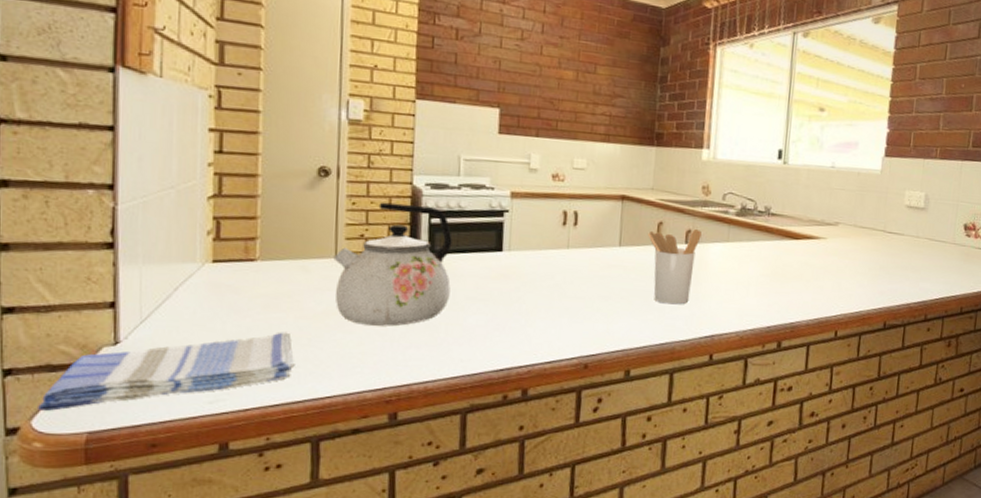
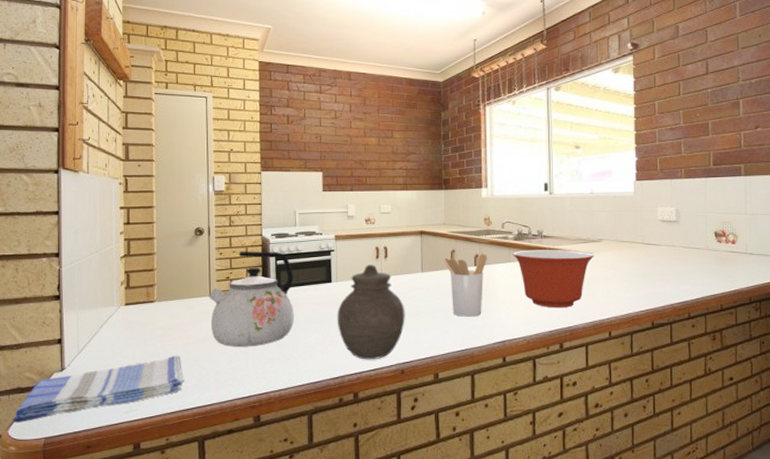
jar: none [506,232,595,350] -> present [337,265,405,360]
mixing bowl: none [733,229,827,300] -> present [513,250,594,307]

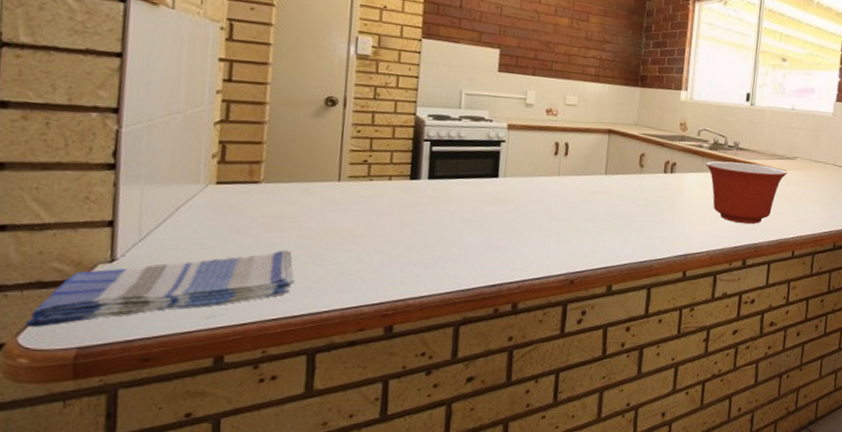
kettle: present [208,251,294,347] -> none [337,130,452,246]
jar: present [337,265,405,360] -> none [500,161,582,268]
utensil holder: present [444,253,487,317] -> none [631,160,679,227]

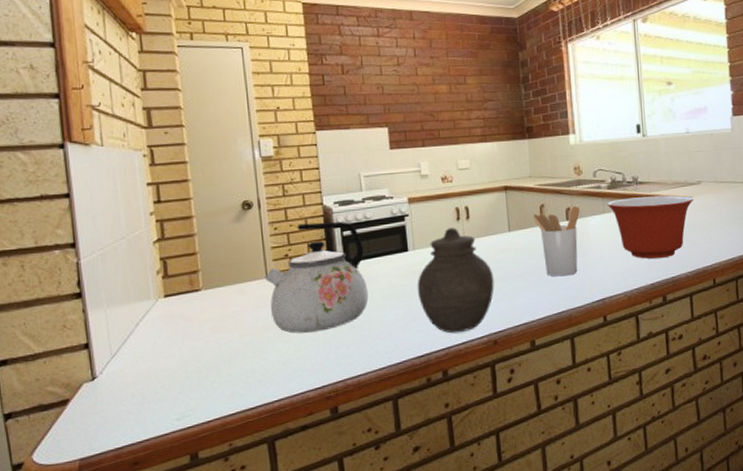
dish towel: present [24,250,294,328] -> none [35,349,245,447]
kettle: none [337,130,452,246] -> present [265,222,369,333]
jar: none [500,161,582,268] -> present [417,228,494,334]
utensil holder: none [631,160,679,227] -> present [533,205,580,277]

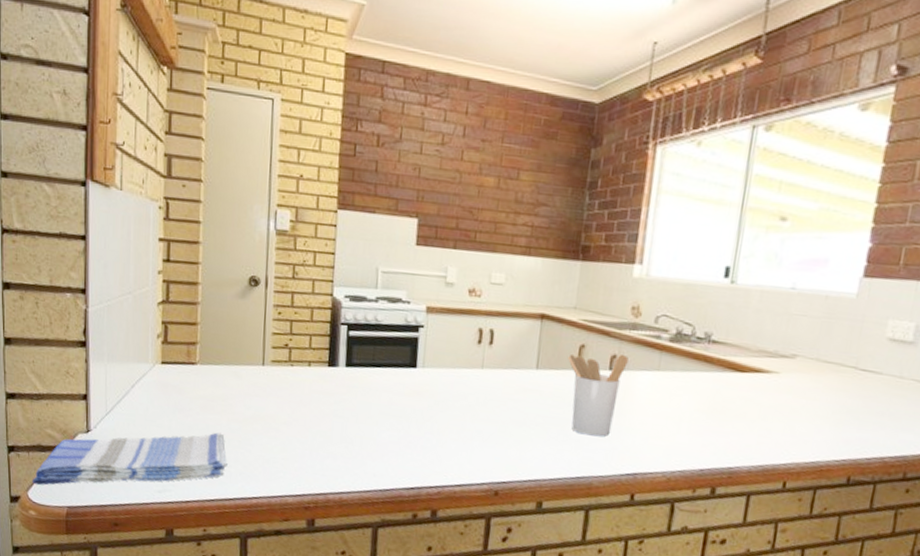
dish towel: none [35,349,245,447] -> present [31,432,228,486]
kettle: present [265,222,369,333] -> none [261,312,369,436]
jar: present [417,228,494,334] -> none [419,350,509,473]
mixing bowl: present [607,195,693,259] -> none [664,357,781,442]

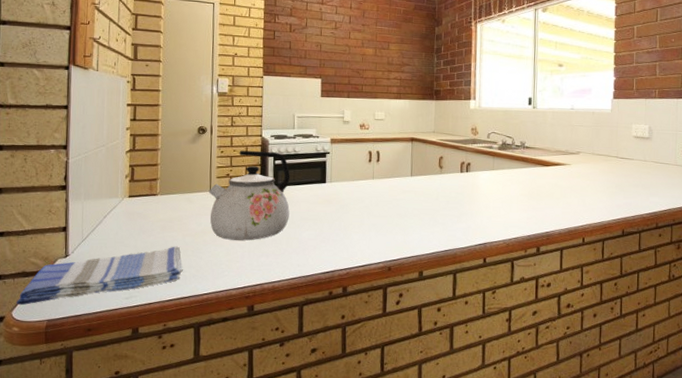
kettle: none [261,312,369,436] -> present [209,150,290,241]
utensil holder: present [568,353,629,437] -> none [432,160,473,220]

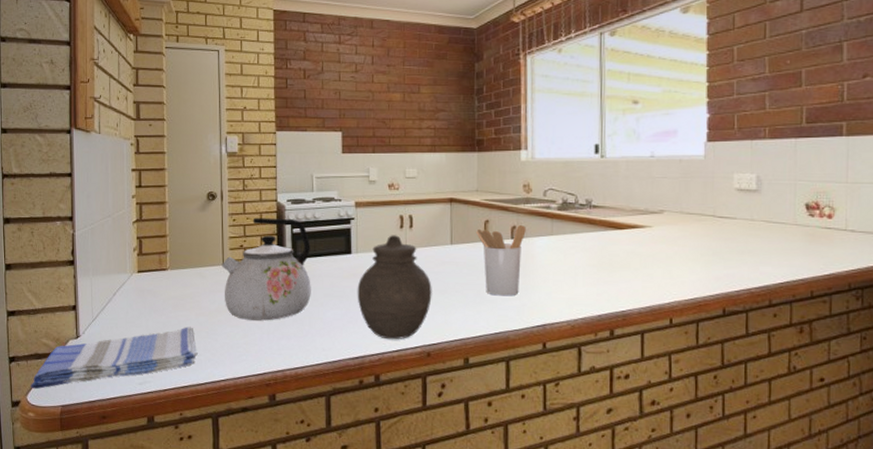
jar: none [329,167,394,257] -> present [357,235,432,340]
utensil holder: none [432,160,473,220] -> present [476,224,526,296]

